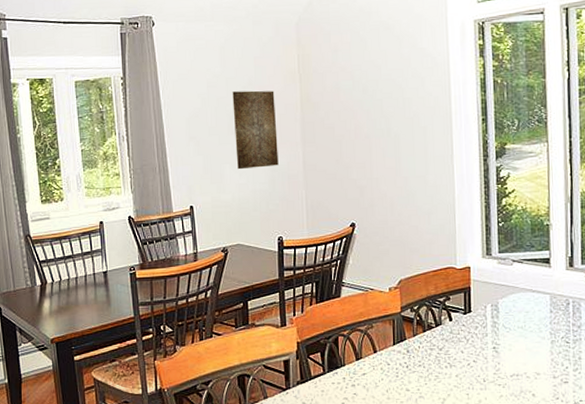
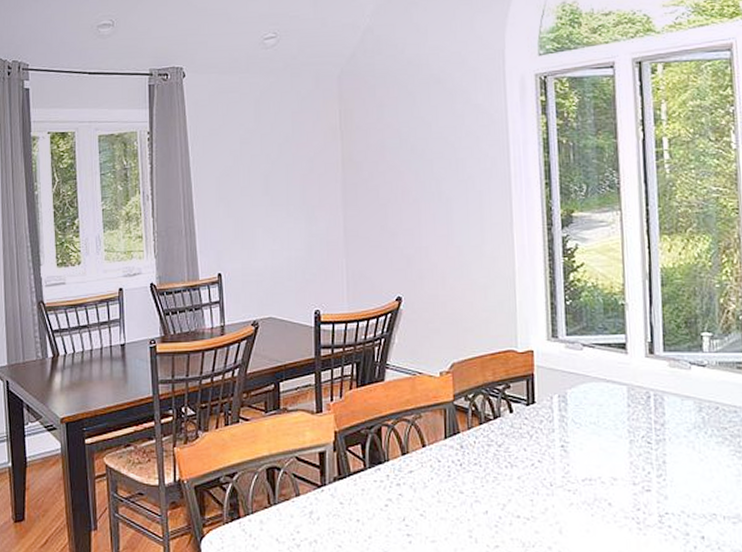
wall art: present [232,90,279,170] -> none [267,148,317,235]

